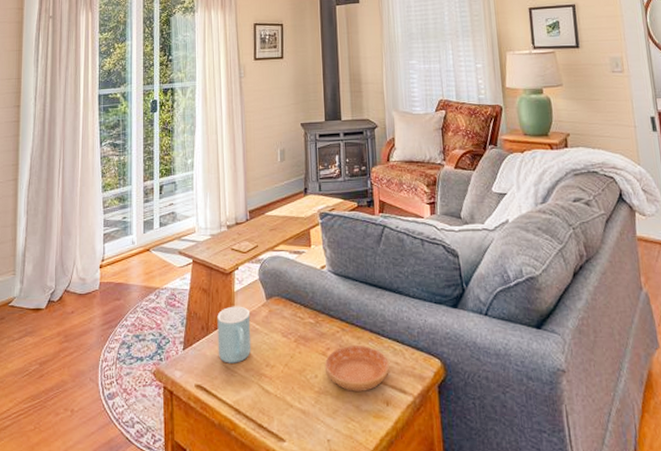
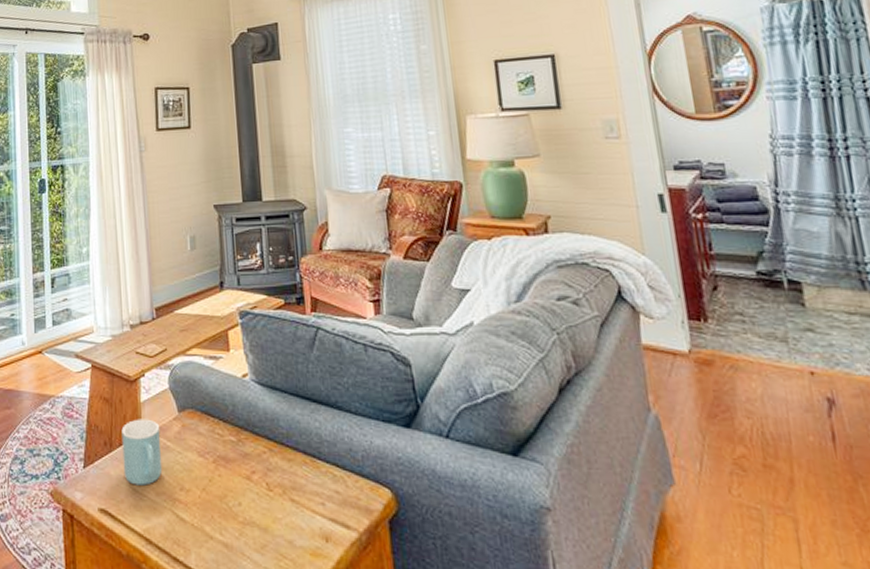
saucer: present [324,346,390,391] -> none [249,469,329,524]

